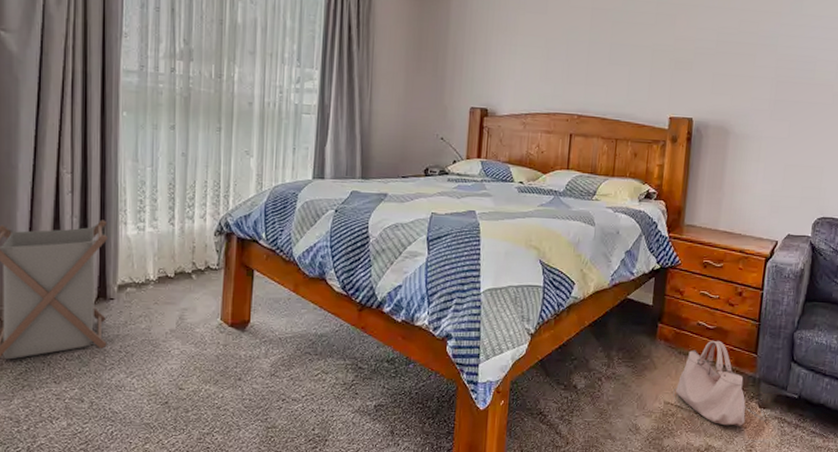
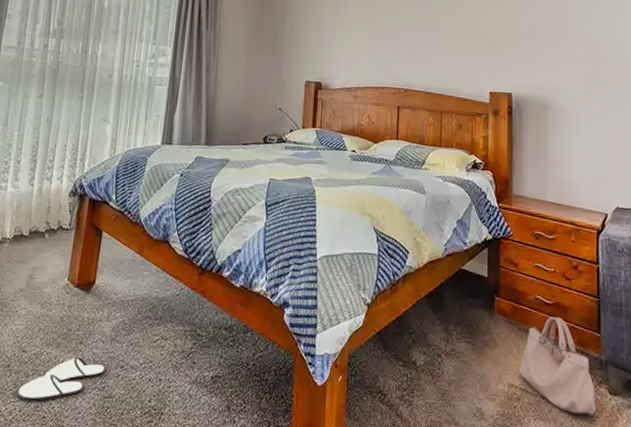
slippers: none [176,391,268,434] -> present [15,356,107,402]

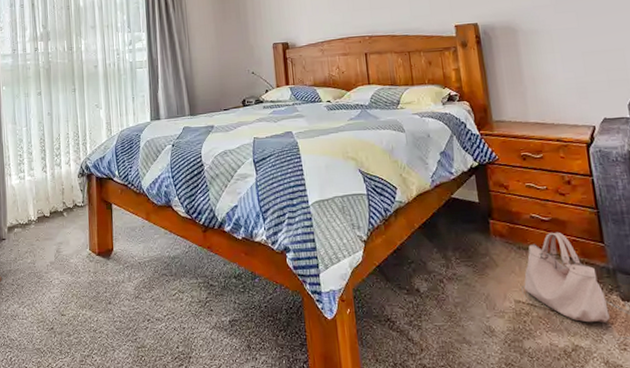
slippers: present [15,356,107,402] -> none [61,314,136,357]

